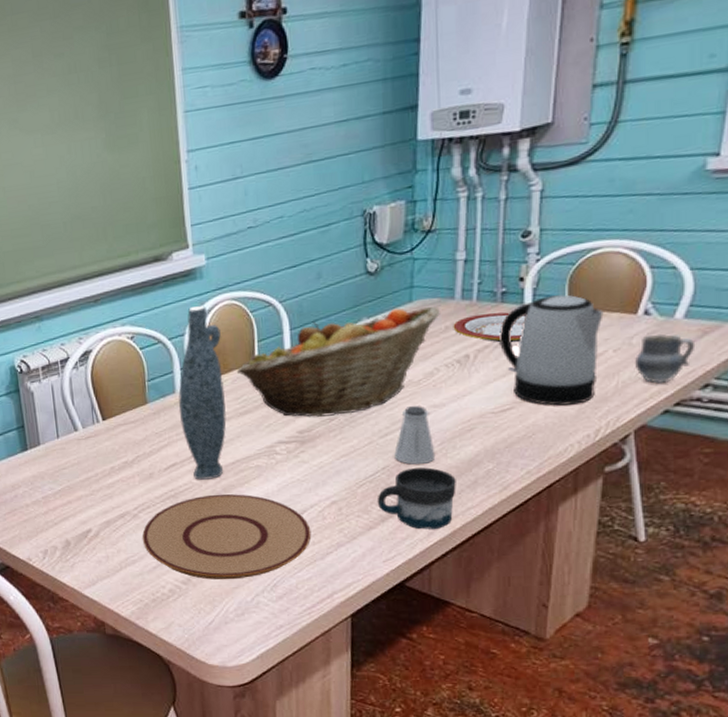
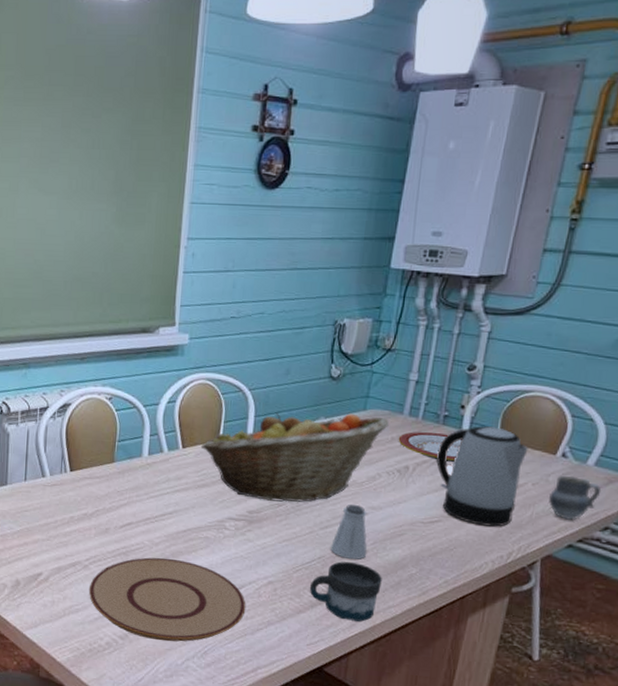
vase: present [178,306,227,480] -> none [142,380,192,543]

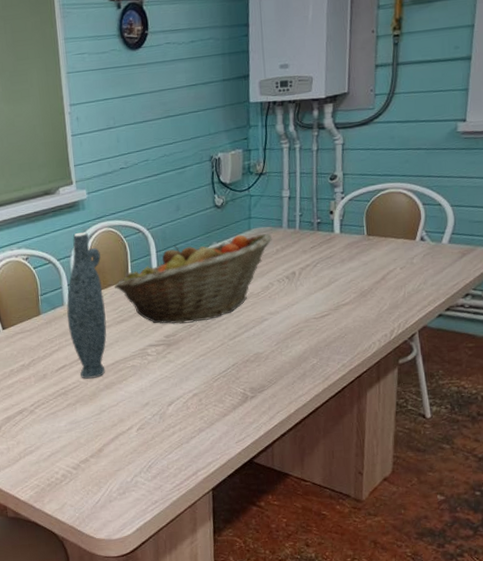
plate: present [89,557,246,642] -> none [38,390,178,465]
vase: none [142,380,192,543] -> present [66,232,107,379]
mug: present [309,561,382,622] -> none [229,363,290,415]
saltshaker: present [331,504,368,560] -> none [241,313,273,362]
plate: present [398,431,462,463] -> none [282,238,336,262]
kettle: present [436,426,528,527] -> none [317,225,392,312]
cup: present [549,475,602,520] -> none [416,255,458,294]

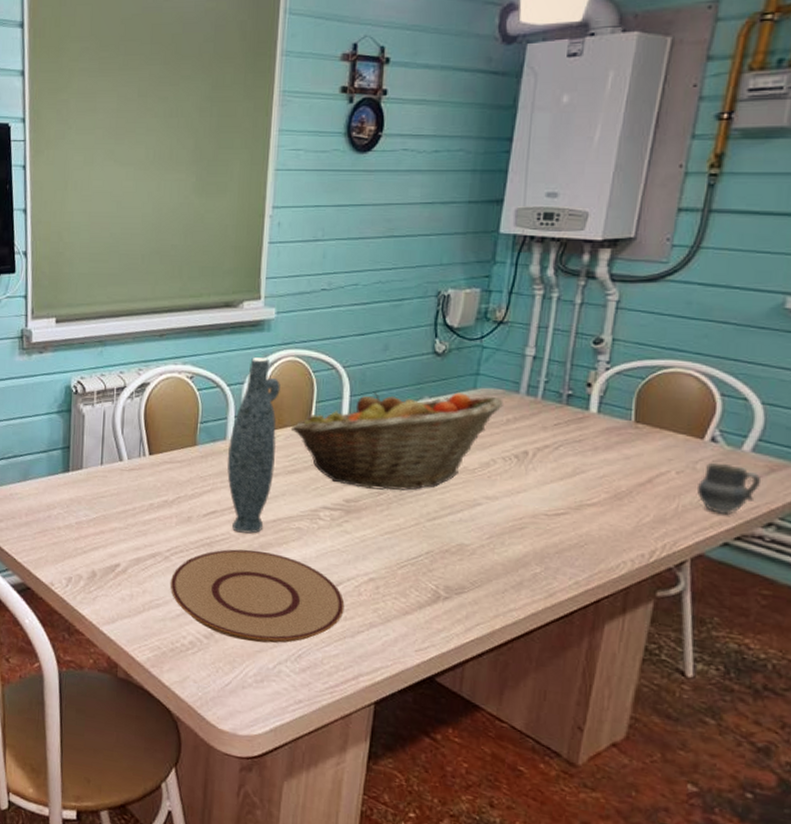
plate: none [38,390,178,465] -> present [171,549,345,643]
cup: none [416,255,458,294] -> present [697,462,762,514]

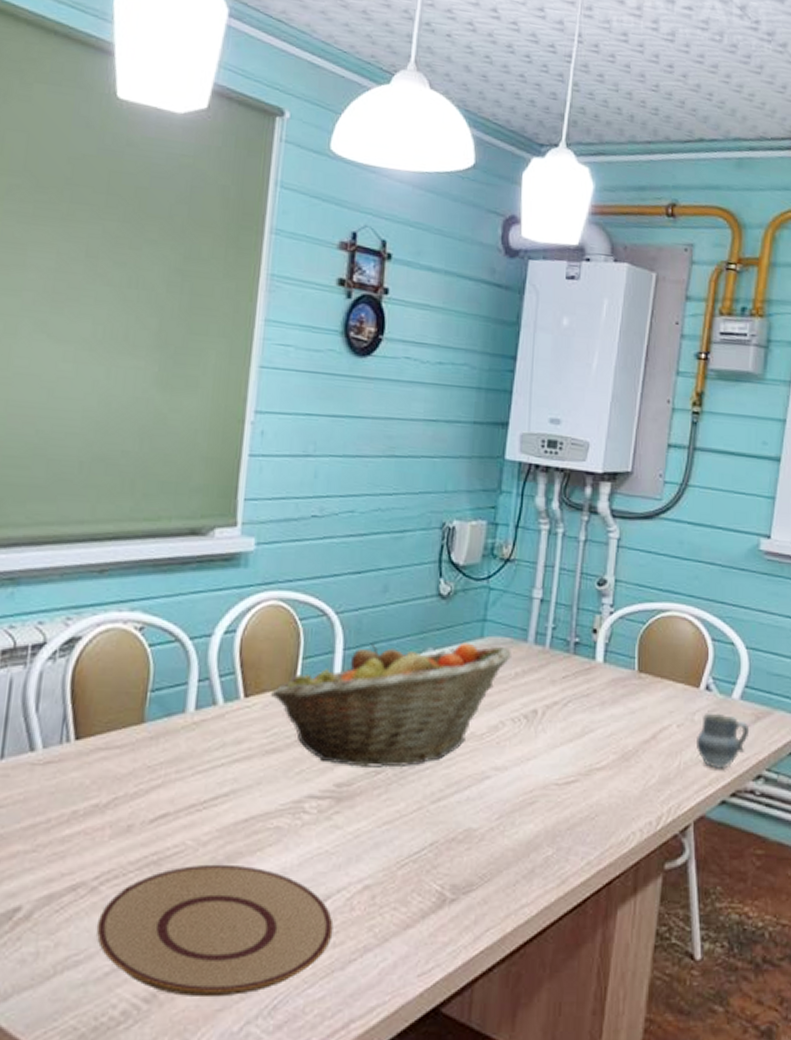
vase: present [227,357,280,534] -> none [185,601,259,841]

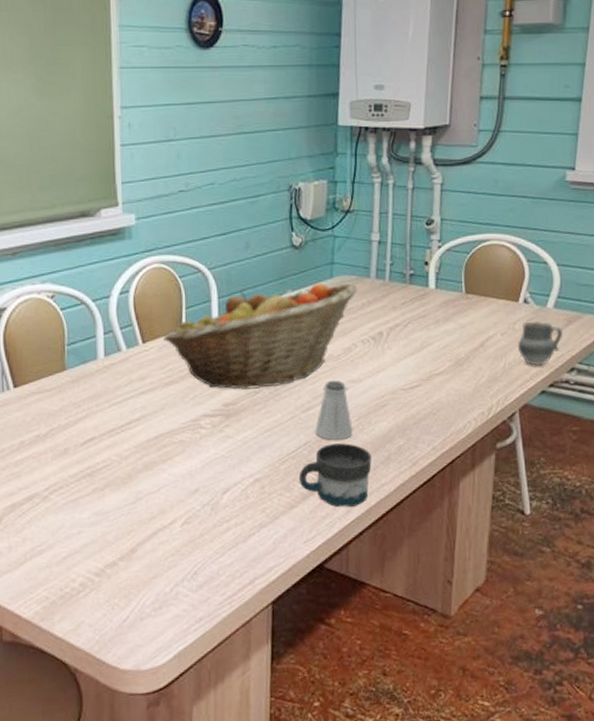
plate: present [97,864,334,998] -> none [53,471,234,570]
mug: none [419,847,512,932] -> present [298,443,372,507]
saltshaker: none [445,764,492,842] -> present [315,380,353,440]

